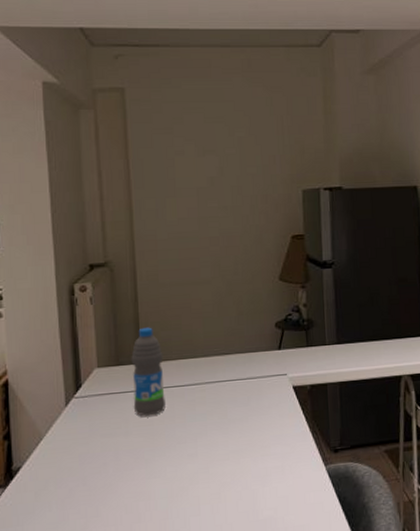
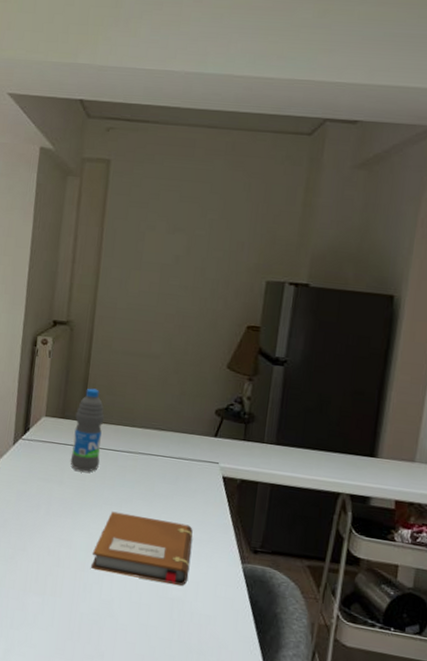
notebook: none [173,442,276,515] -> present [91,511,193,586]

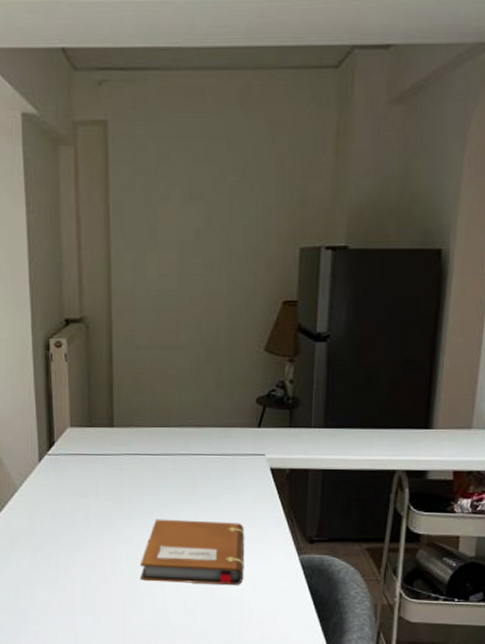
water bottle: present [70,388,105,473] -> none [104,390,136,481]

